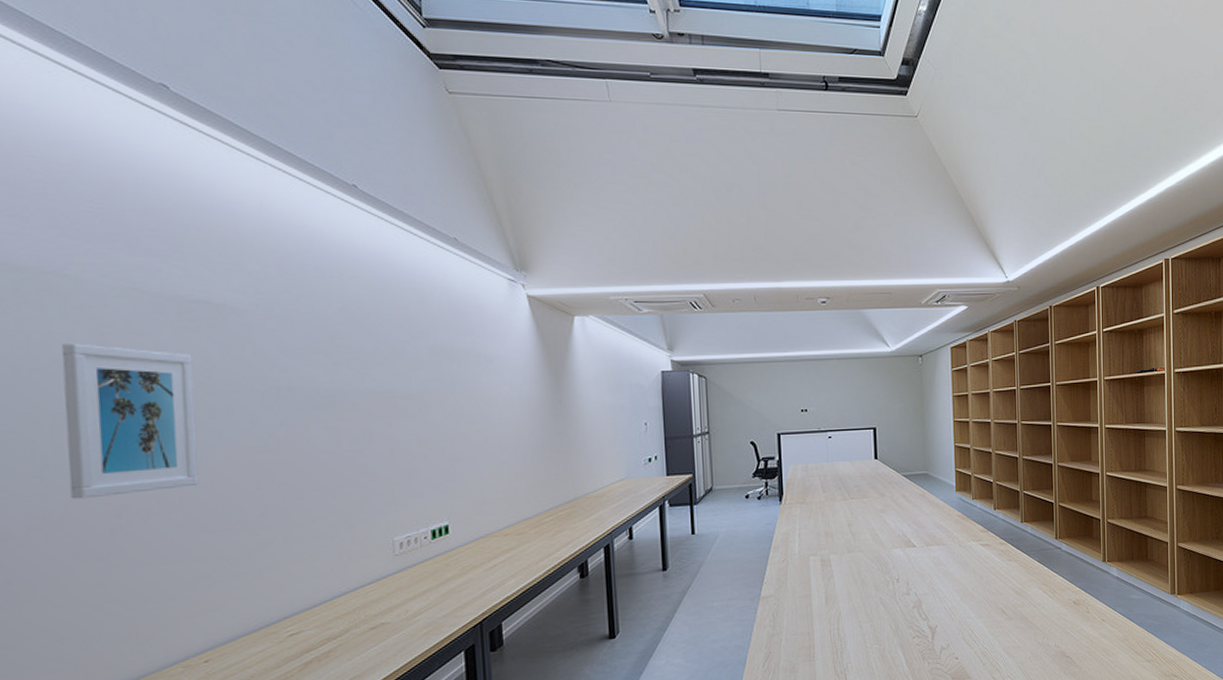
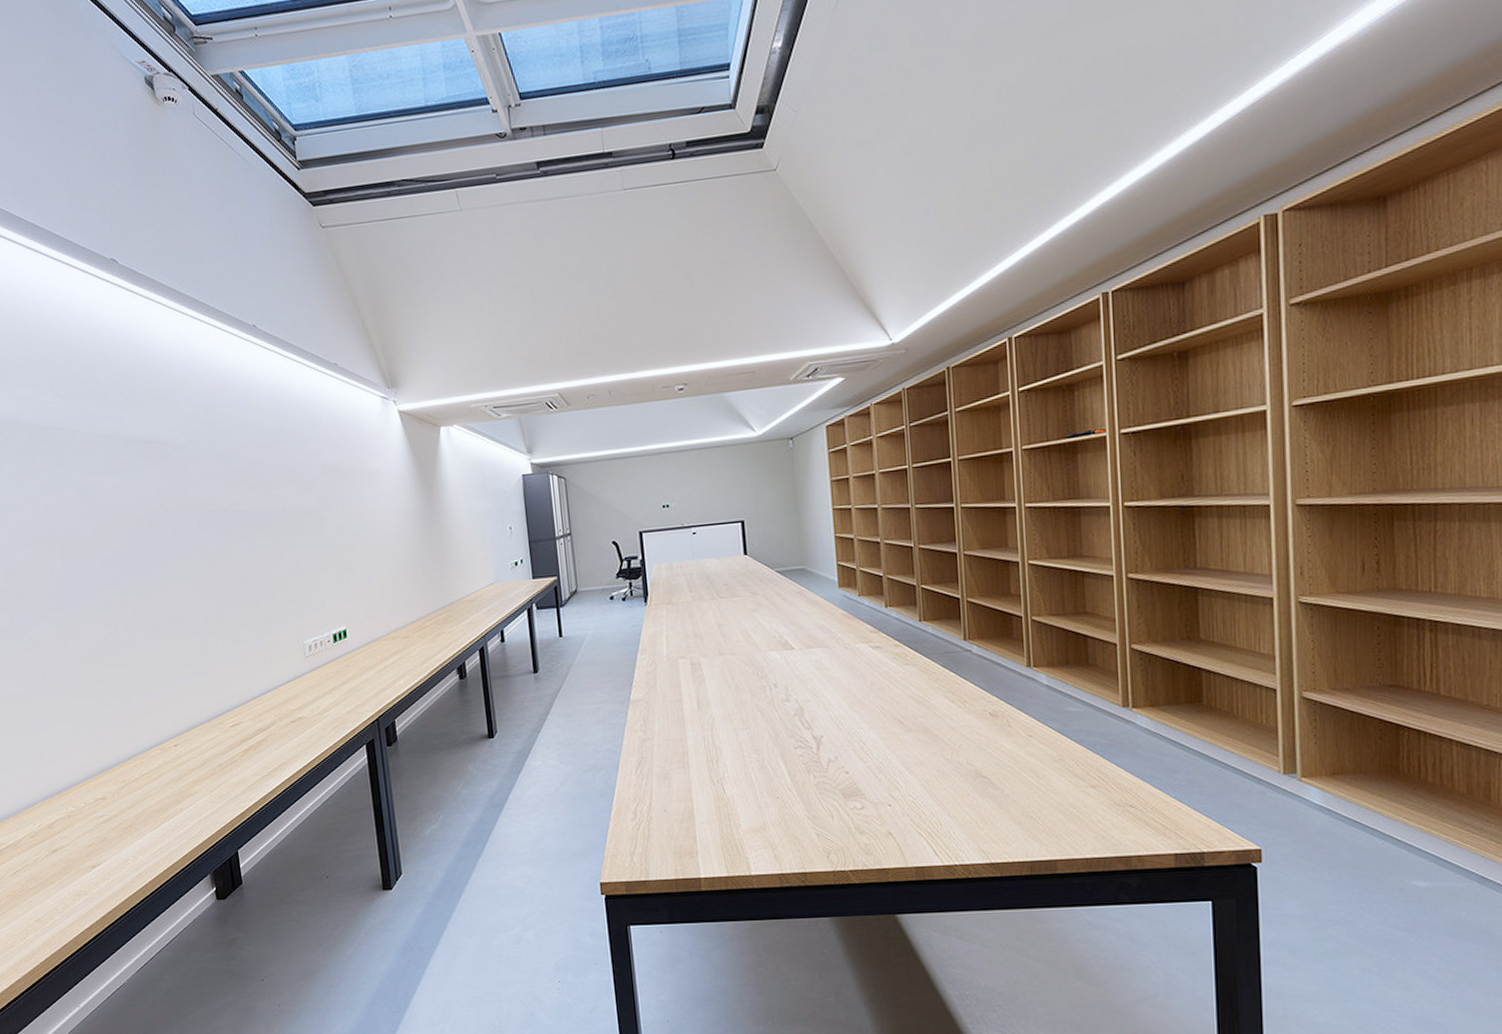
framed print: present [61,343,199,500] -> none [63,483,161,611]

